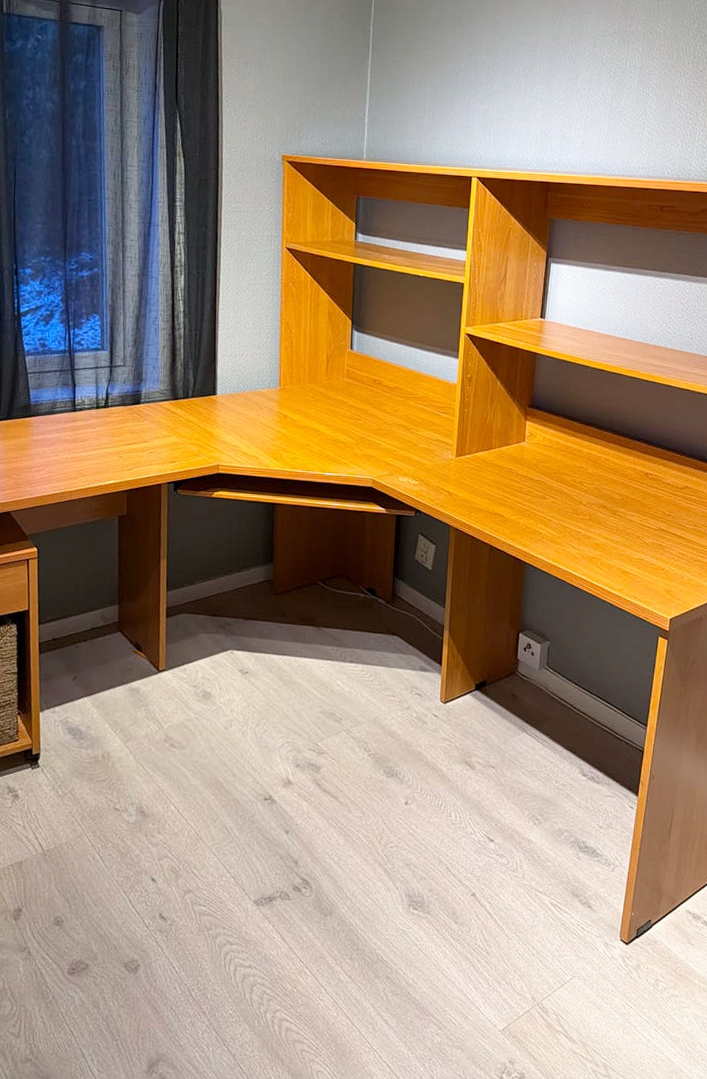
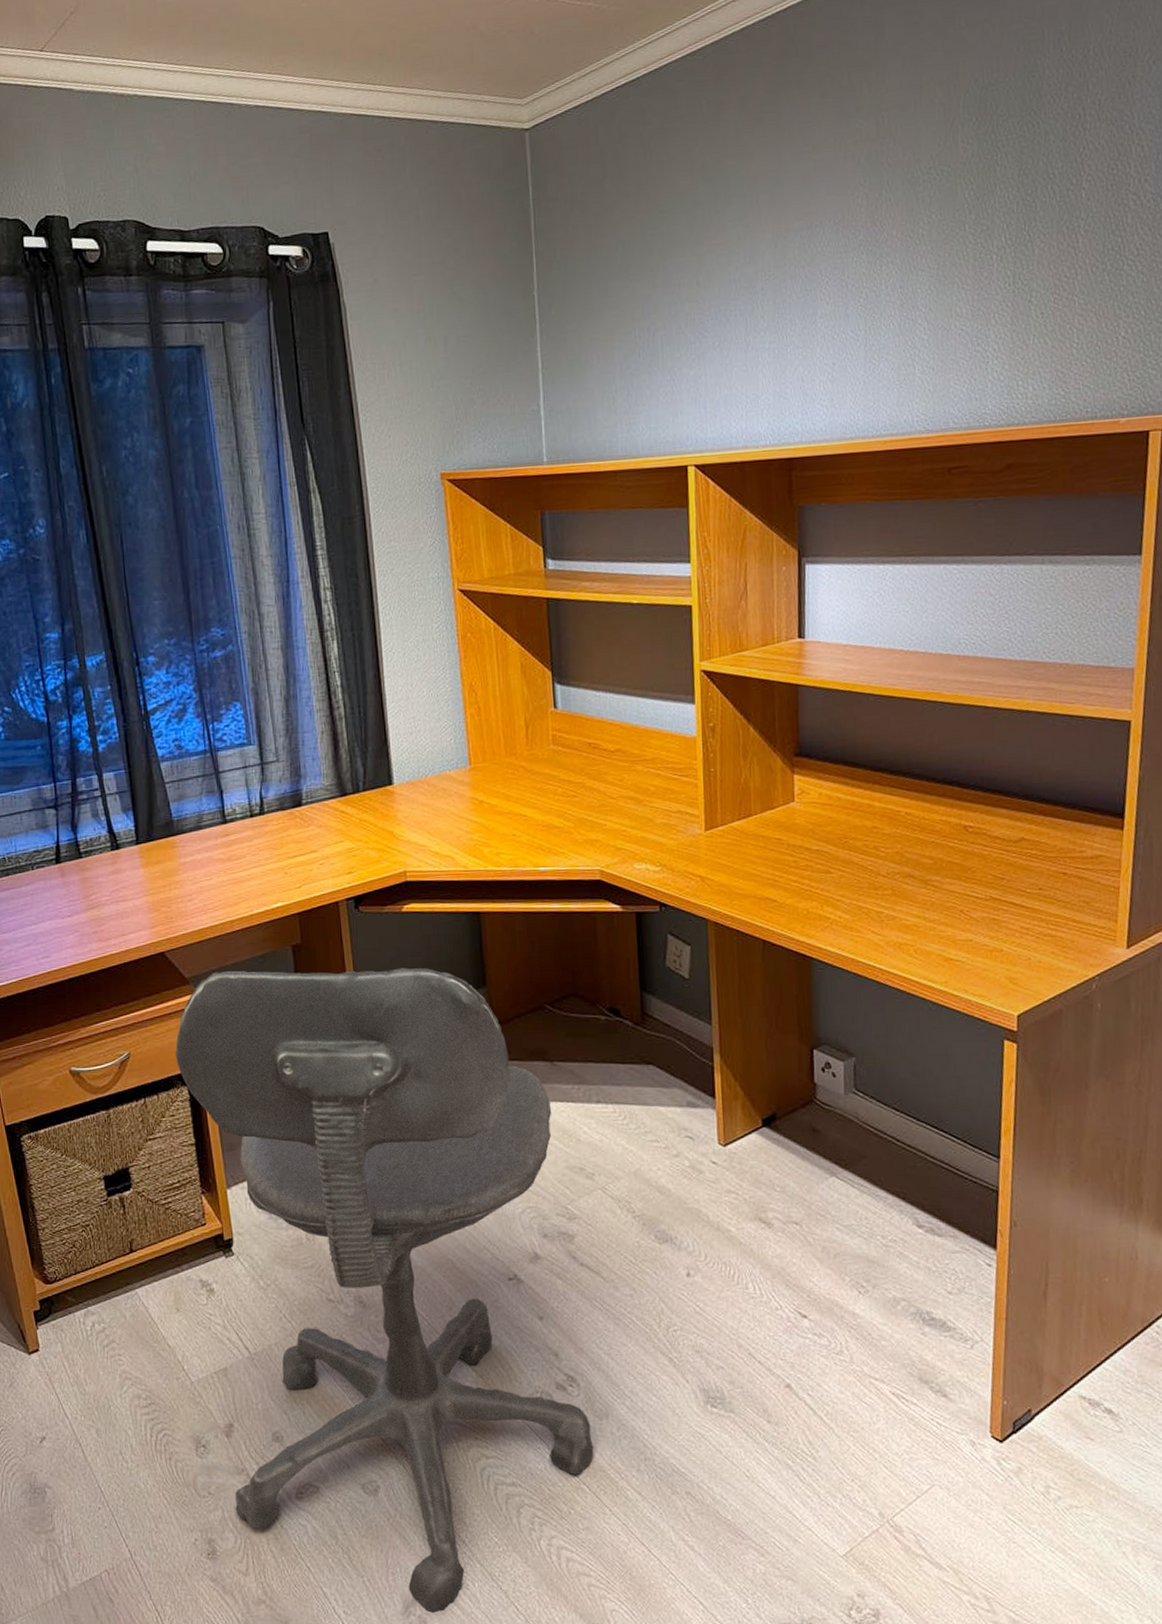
office chair: none [9,532,318,1073] -> present [175,968,594,1614]

